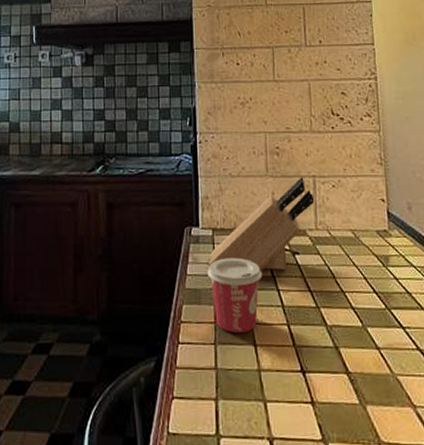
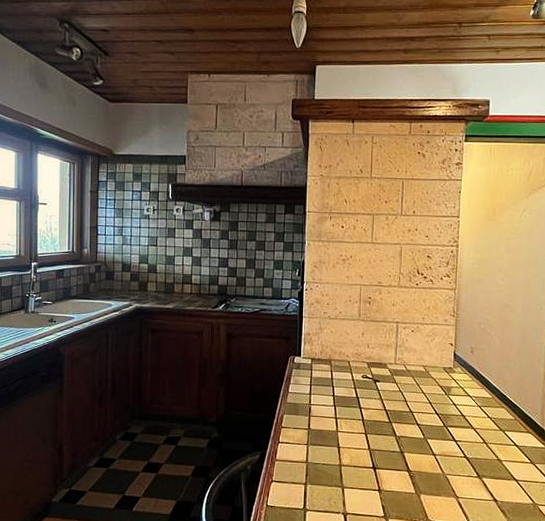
cup: present [206,257,263,334] -> none [304,381,349,438]
knife block: present [209,177,315,272] -> none [307,322,396,393]

